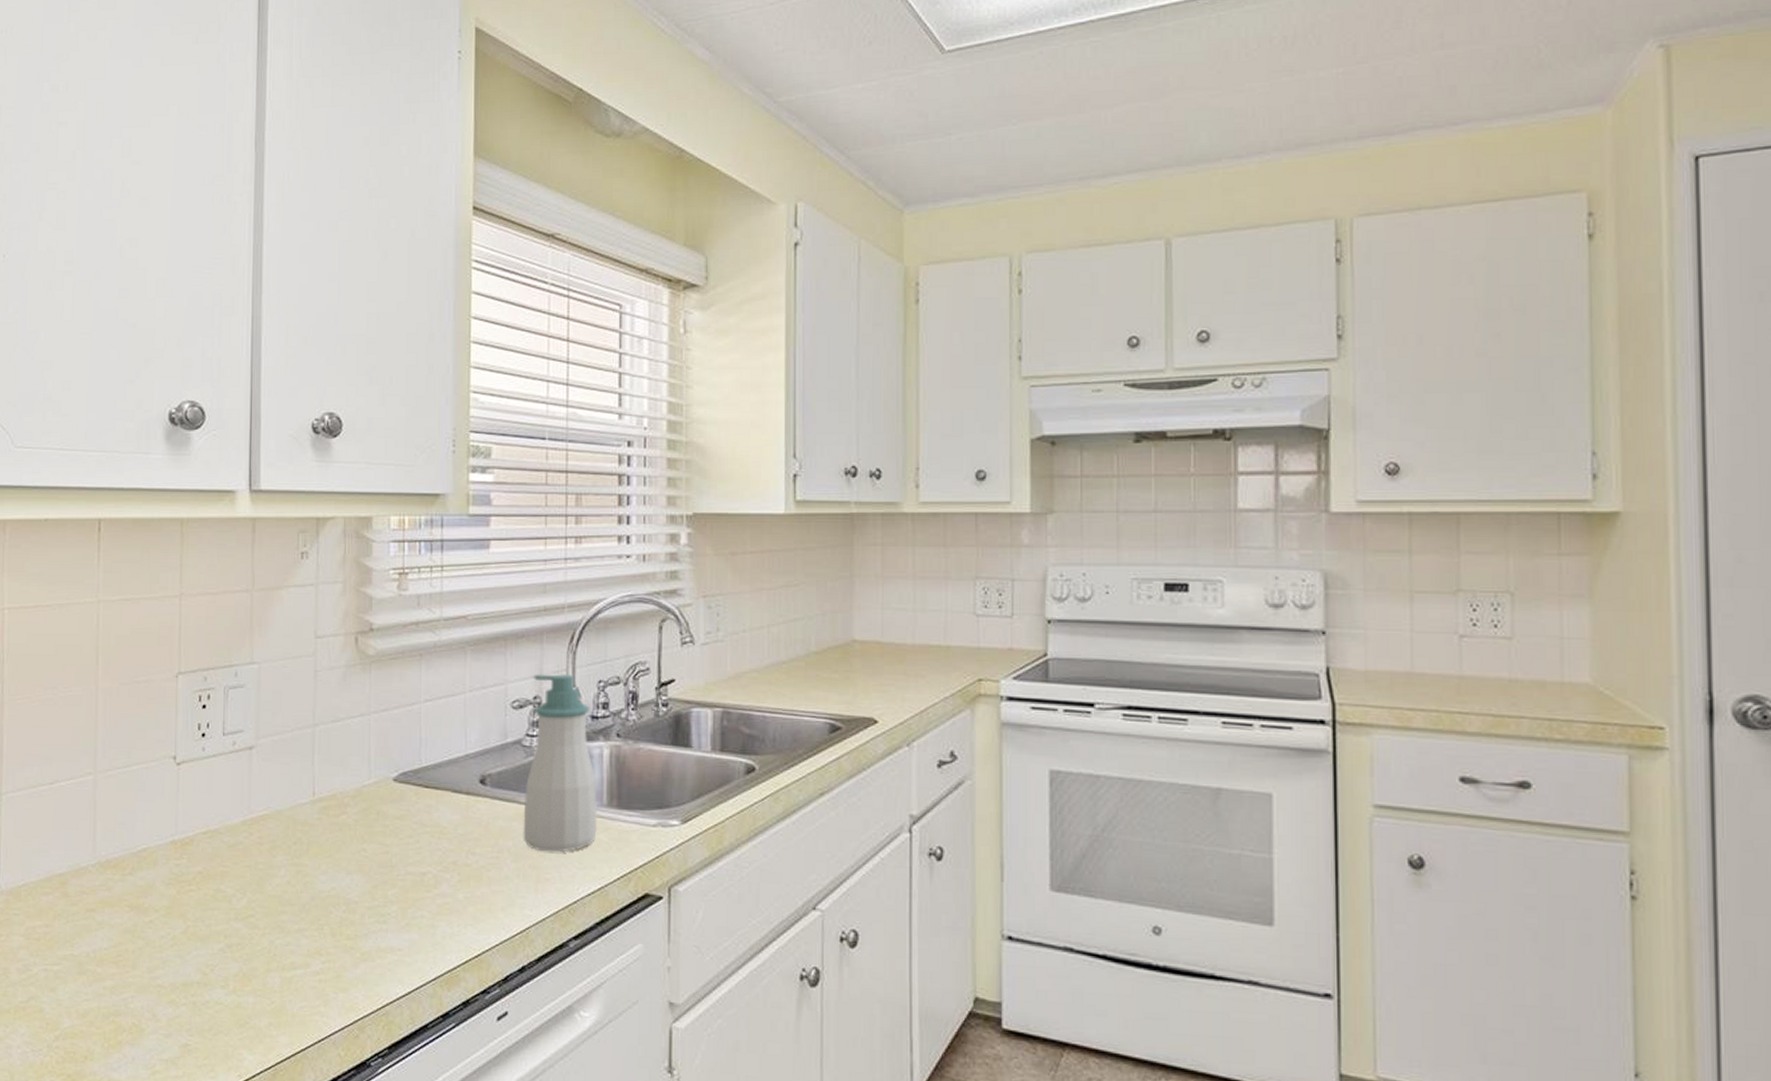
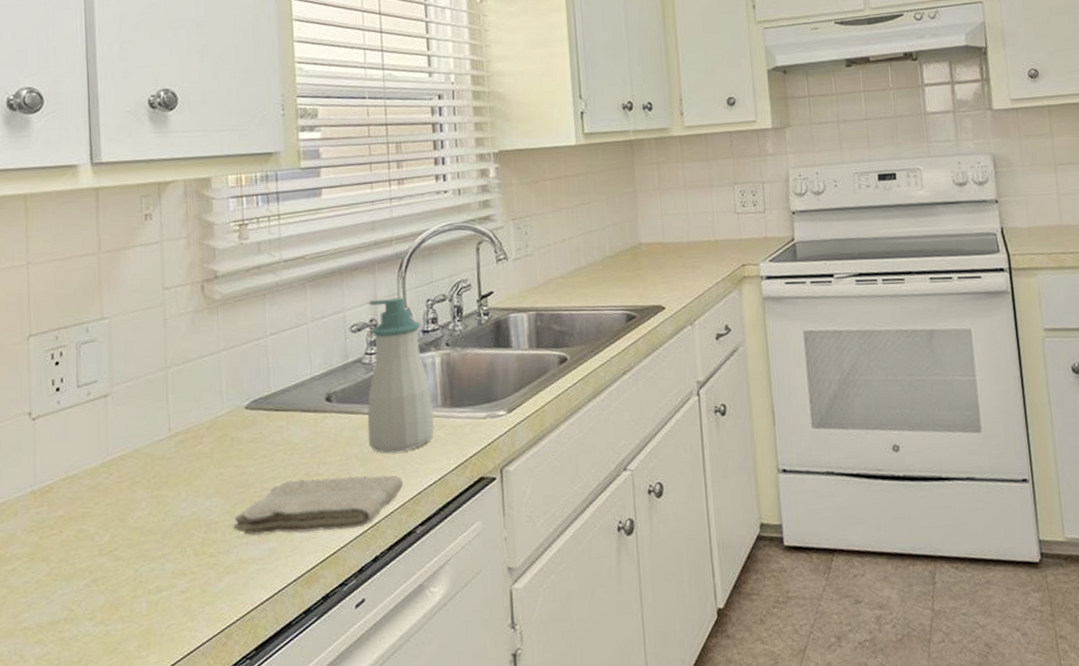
washcloth: none [373,867,558,931] -> present [233,475,403,536]

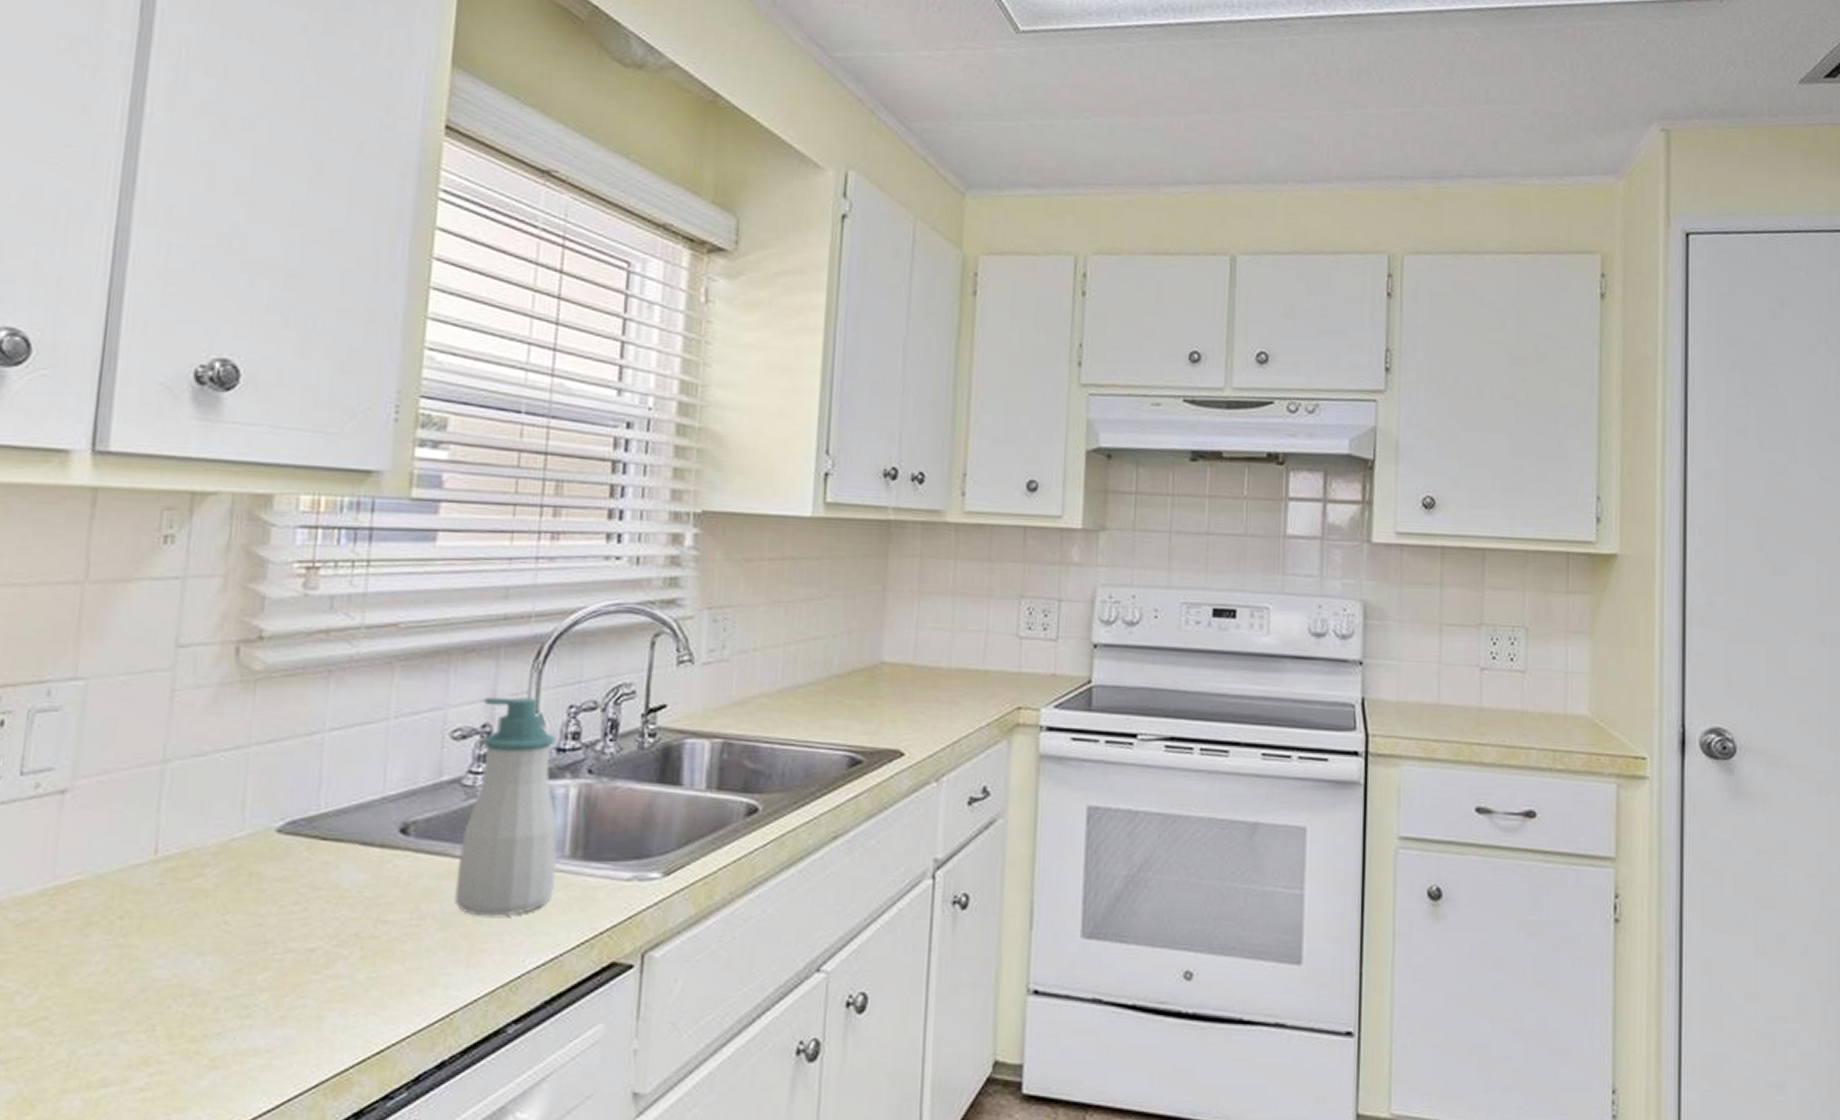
washcloth: present [233,475,403,536] -> none [232,942,497,1019]

